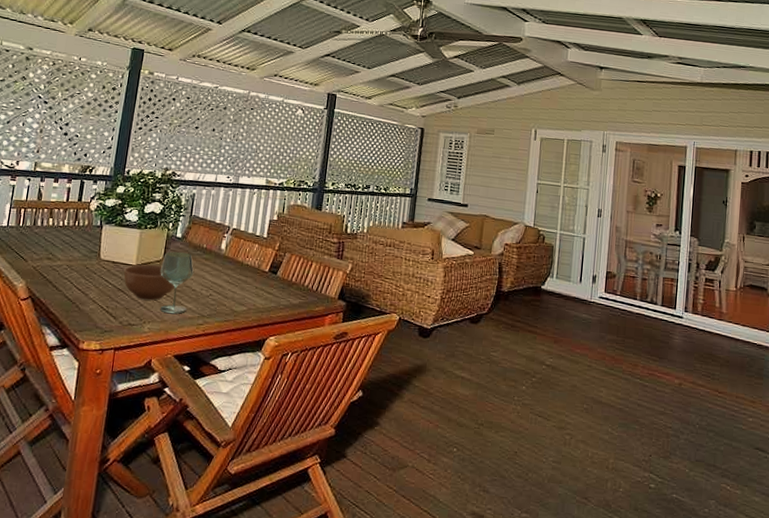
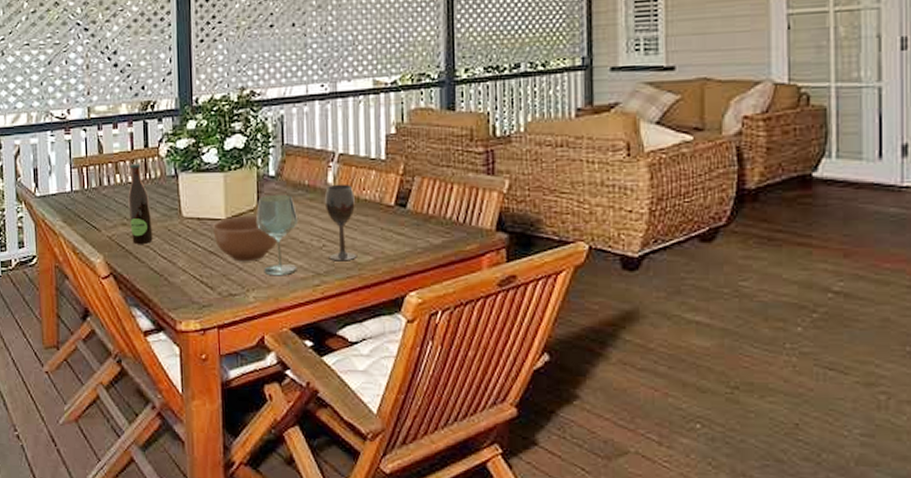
bottle: none [53,212,75,276] -> present [128,164,153,244]
wine glass: none [213,250,240,309] -> present [324,184,356,261]

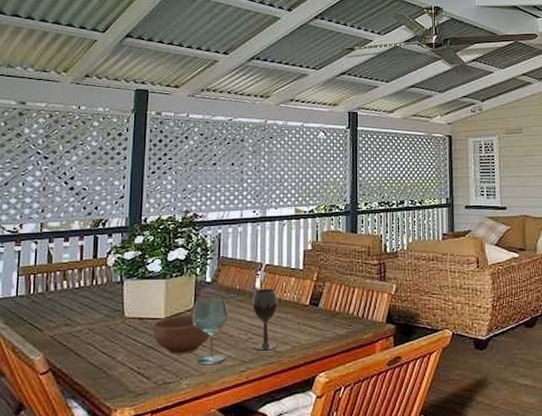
bottle: present [128,164,153,244] -> none [73,272,95,342]

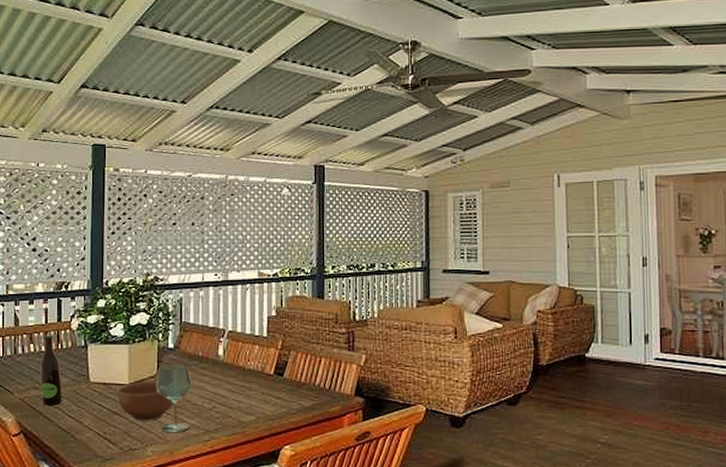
bottle: none [73,272,95,342] -> present [40,335,62,405]
wine glass: present [252,288,277,351] -> none [215,356,241,421]

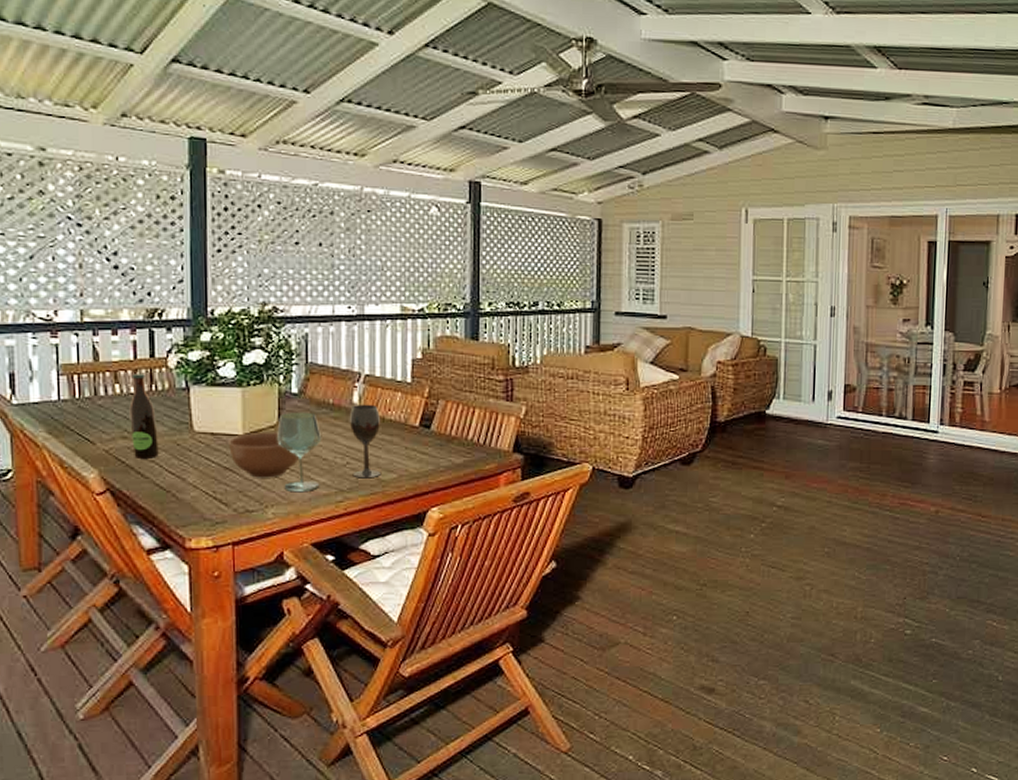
wine glass: none [215,356,241,421] -> present [349,404,380,479]

